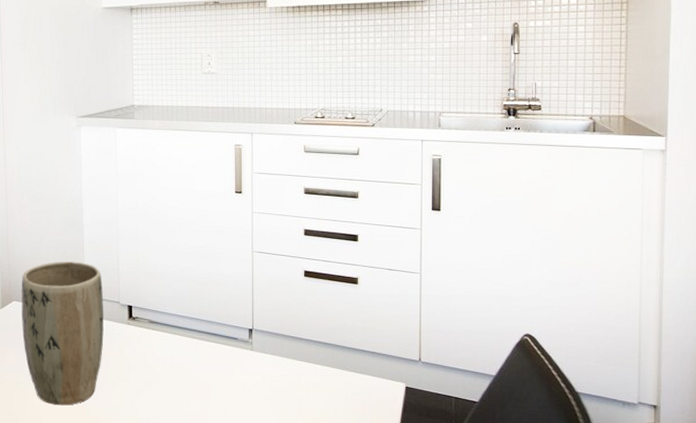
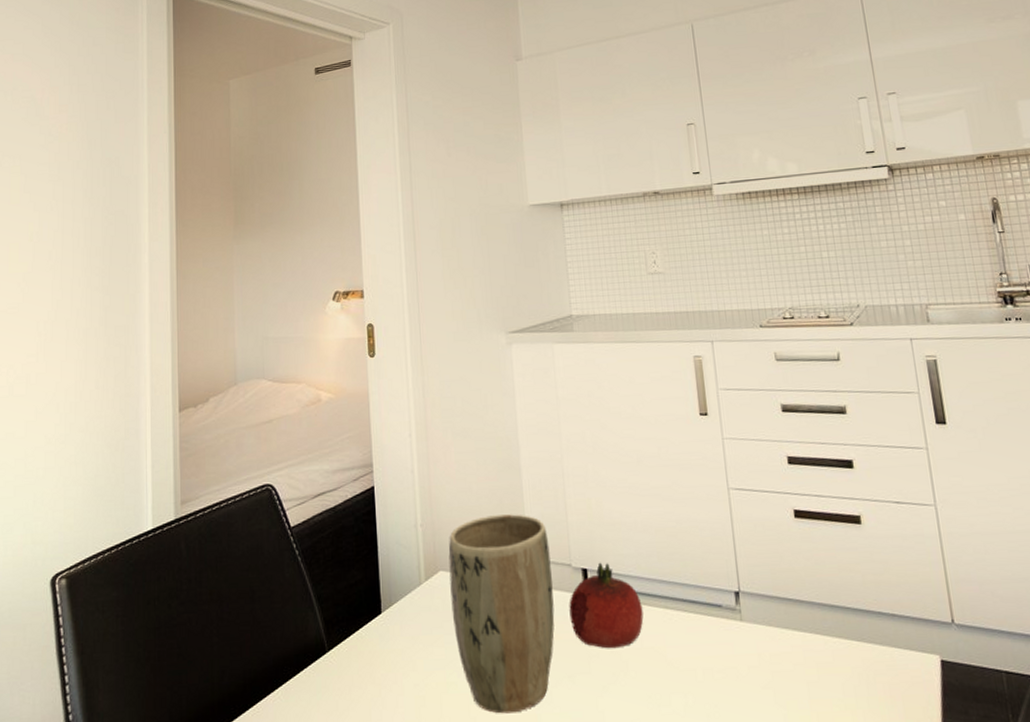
fruit: none [116,301,174,365] -> present [569,562,644,649]

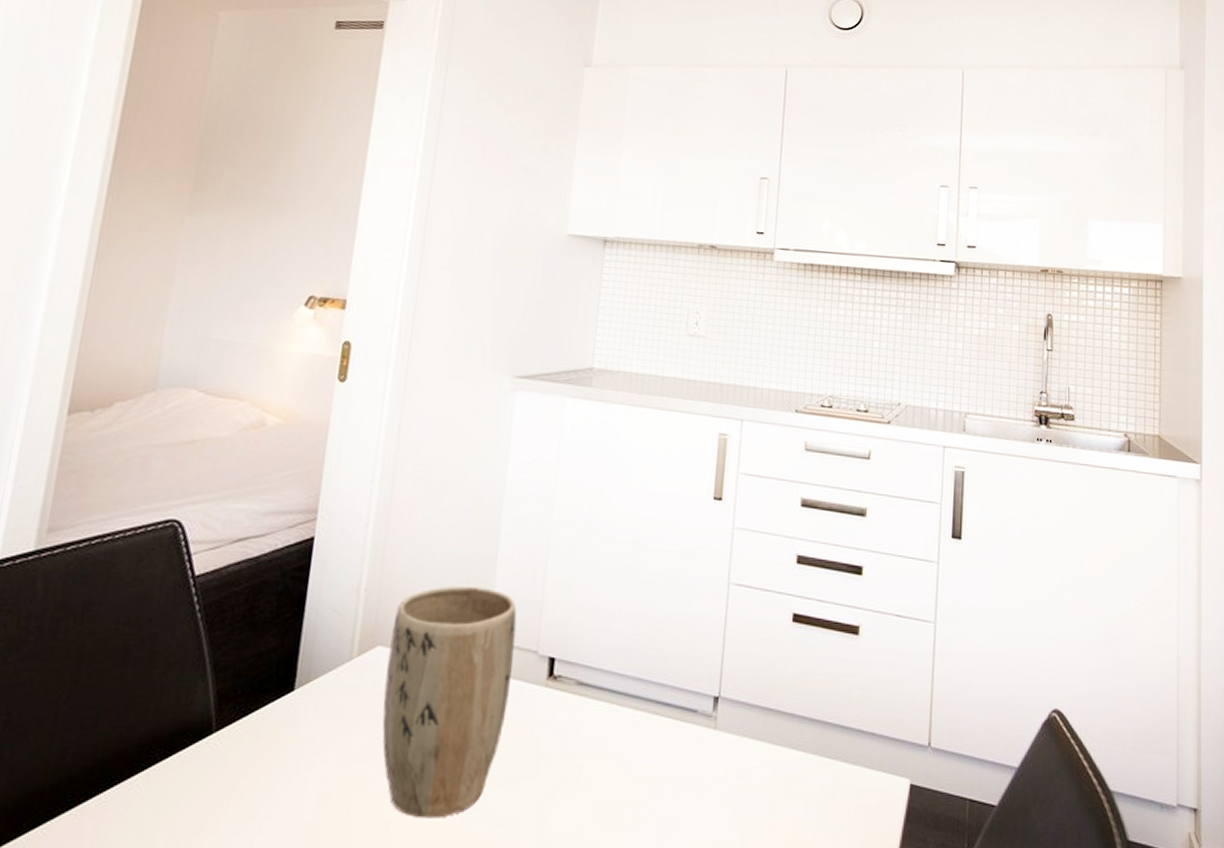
fruit: present [569,562,644,649] -> none [524,652,610,751]

